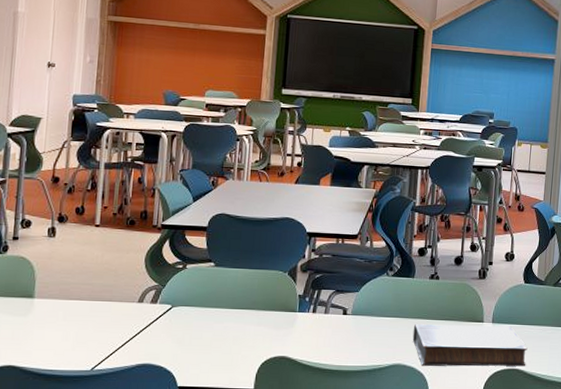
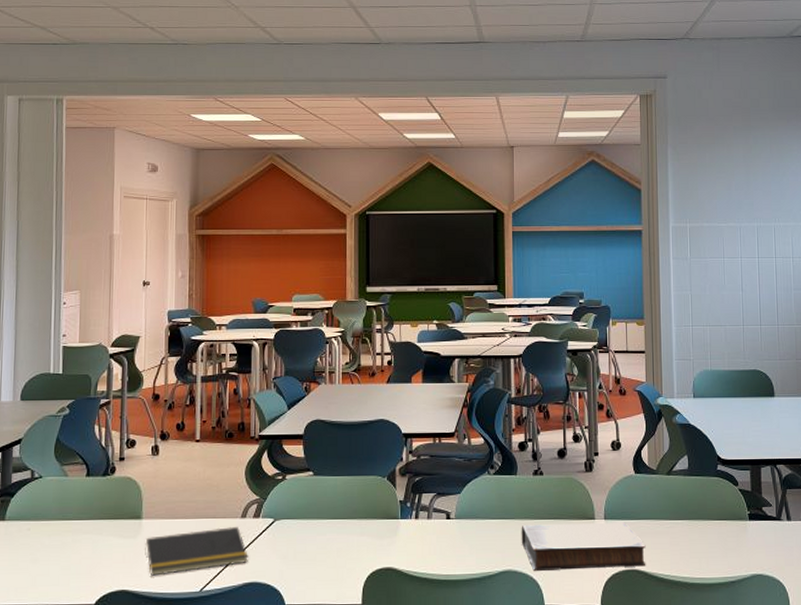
notepad: none [35,310,143,353] -> present [145,527,248,576]

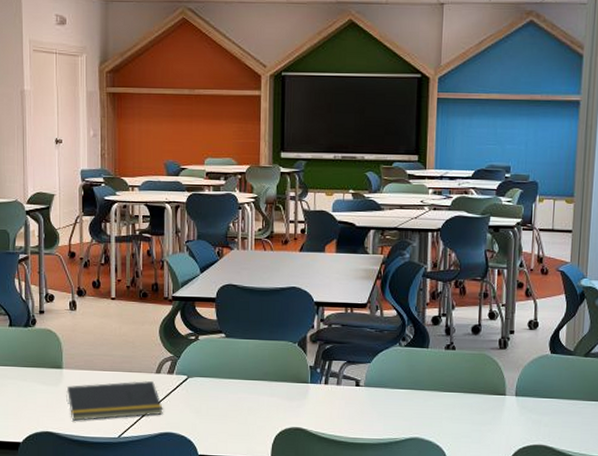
book: present [521,522,646,571] -> none [429,397,556,443]

